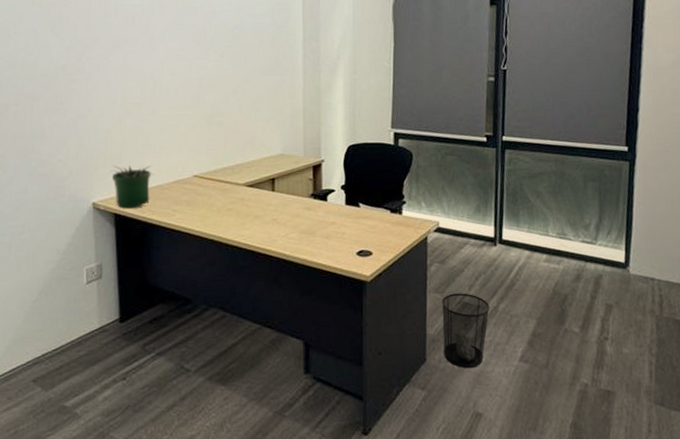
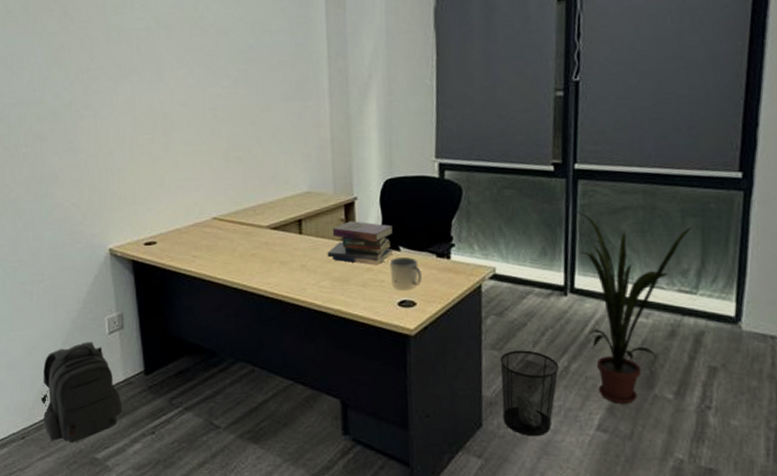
backpack: none [11,291,95,391] -> present [40,342,123,442]
planter: present [110,164,153,209] -> none [125,207,170,255]
books: none [296,180,354,220] -> present [327,221,394,266]
mug: none [351,213,377,243] -> present [390,257,422,292]
house plant: none [505,175,592,338] -> present [577,211,692,404]

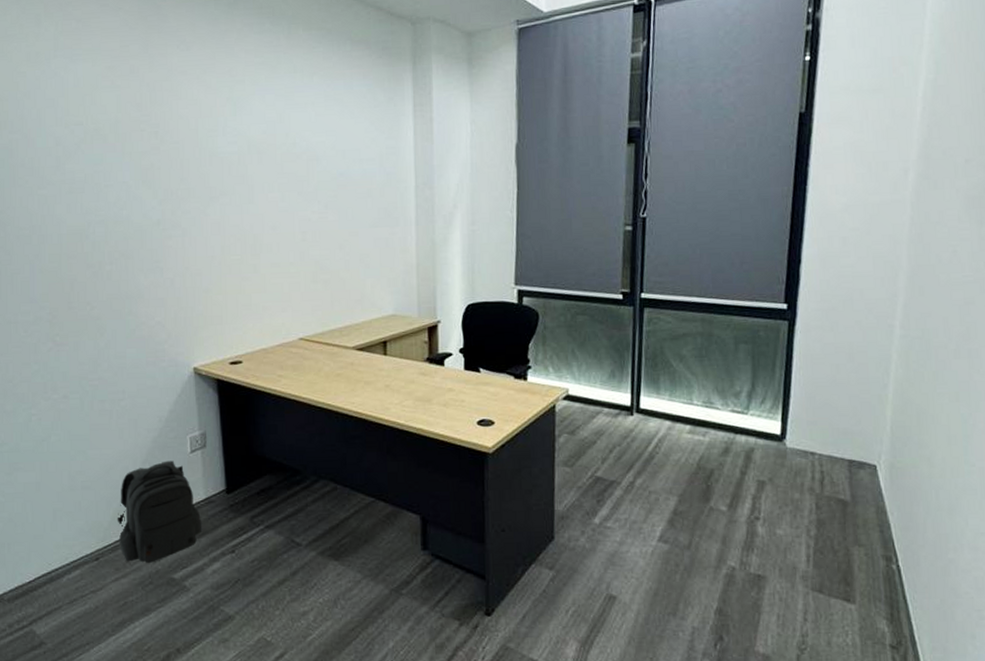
books: present [327,221,394,266] -> none [410,343,474,386]
mug: present [390,257,422,292] -> none [471,378,500,411]
waste bin: present [499,350,559,437] -> none [571,466,626,548]
house plant: present [577,211,692,404] -> none [643,336,744,516]

